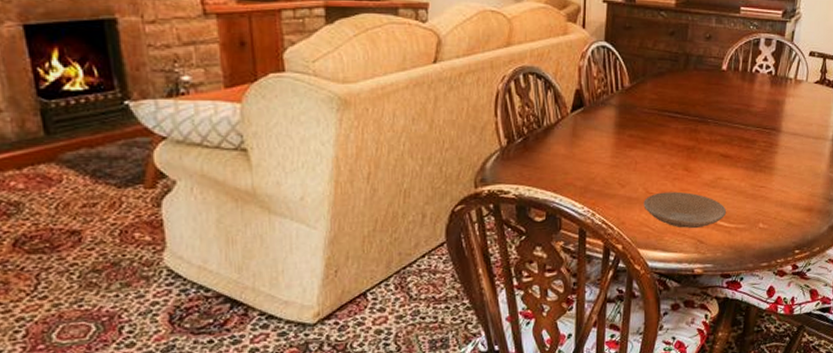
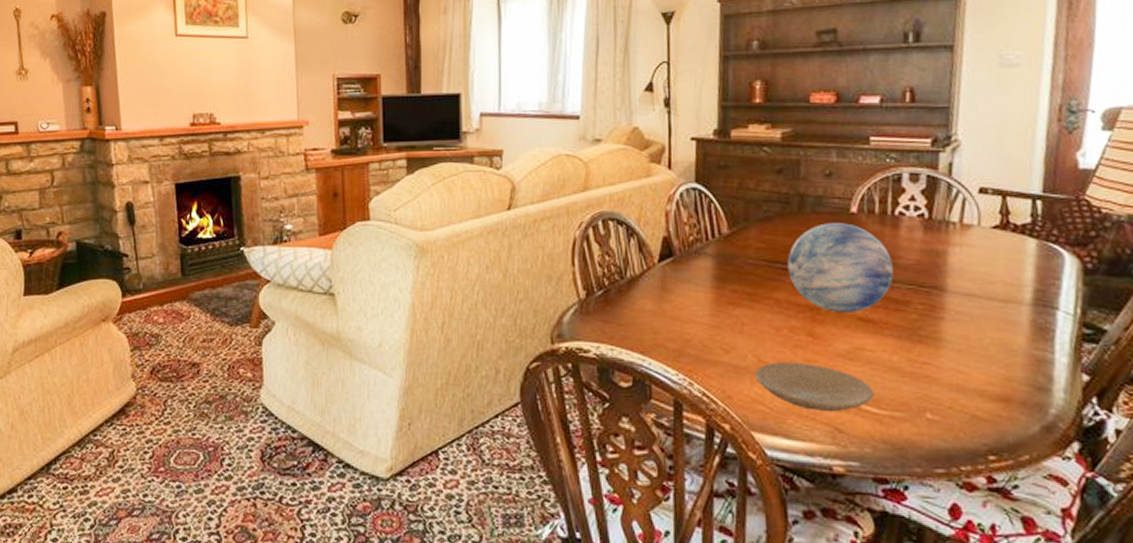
decorative orb: none [673,78,747,151] -> present [787,223,894,312]

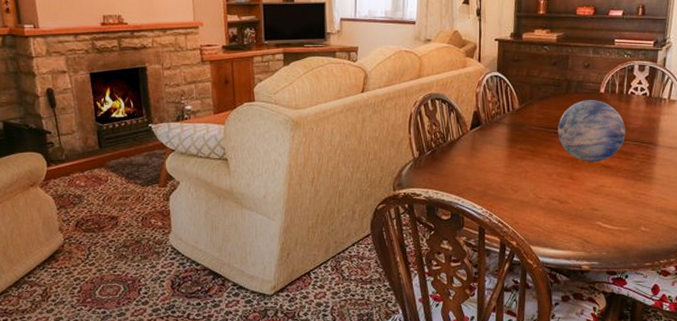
plate: present [755,362,875,413] -> none [534,197,610,230]

